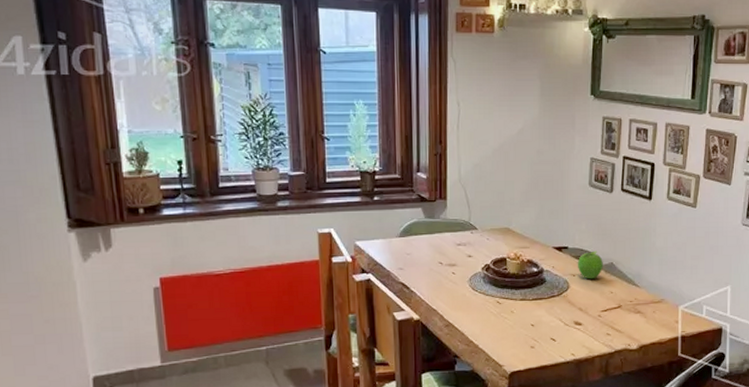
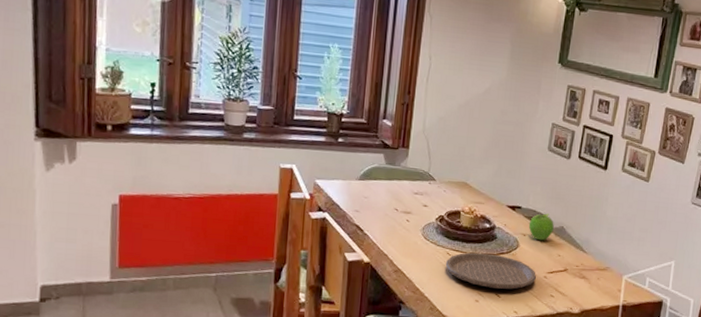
plate: none [496,298,590,334] -> present [445,252,536,290]

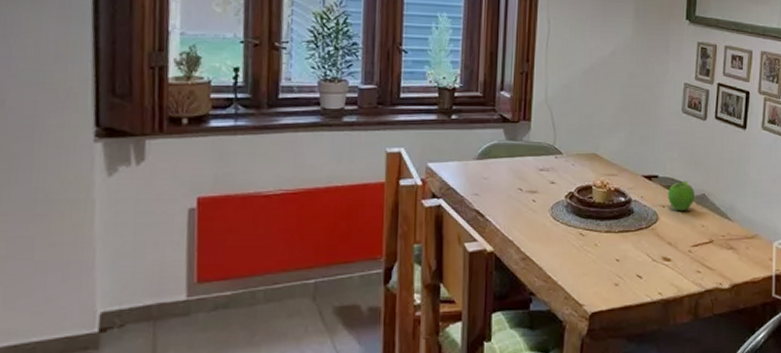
plate: present [445,252,536,290] -> none [578,230,680,270]

